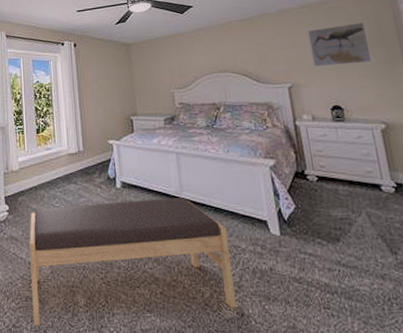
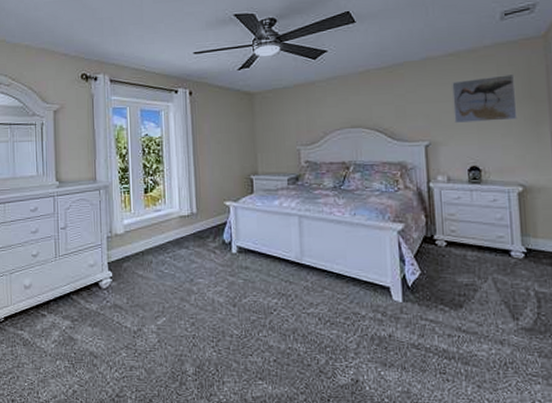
bench: present [29,198,237,326] -> none [135,263,352,396]

